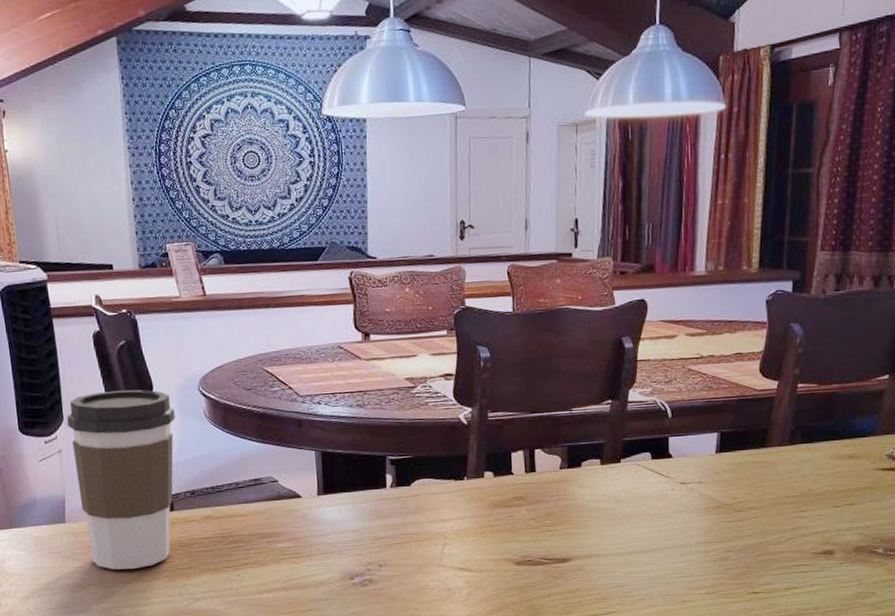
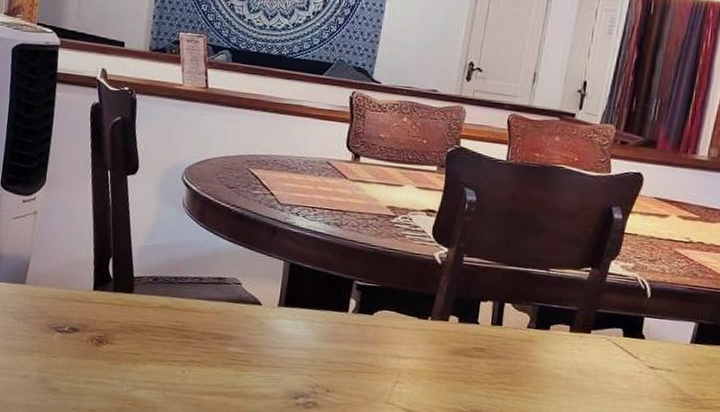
coffee cup: present [67,389,176,570] -> none [43,162,155,345]

